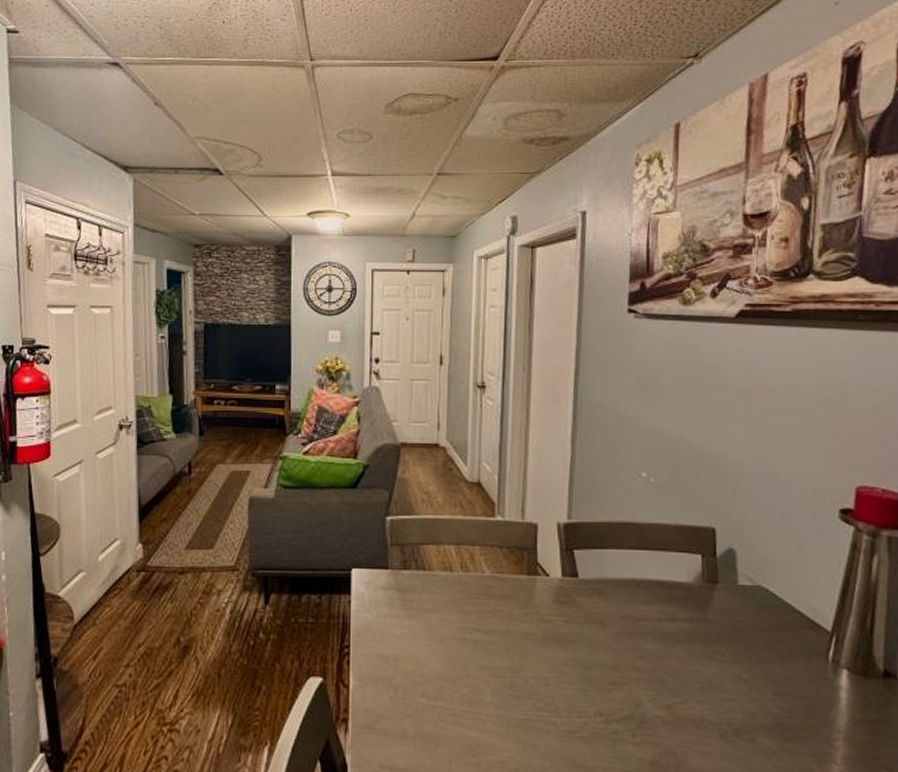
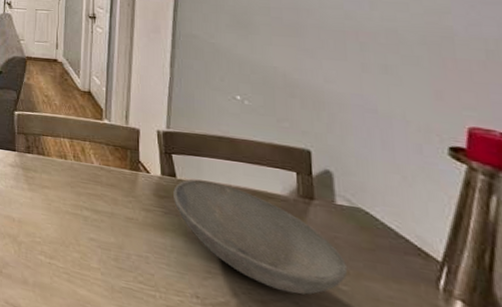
bowl: none [575,576,749,692] -> present [173,179,348,295]

